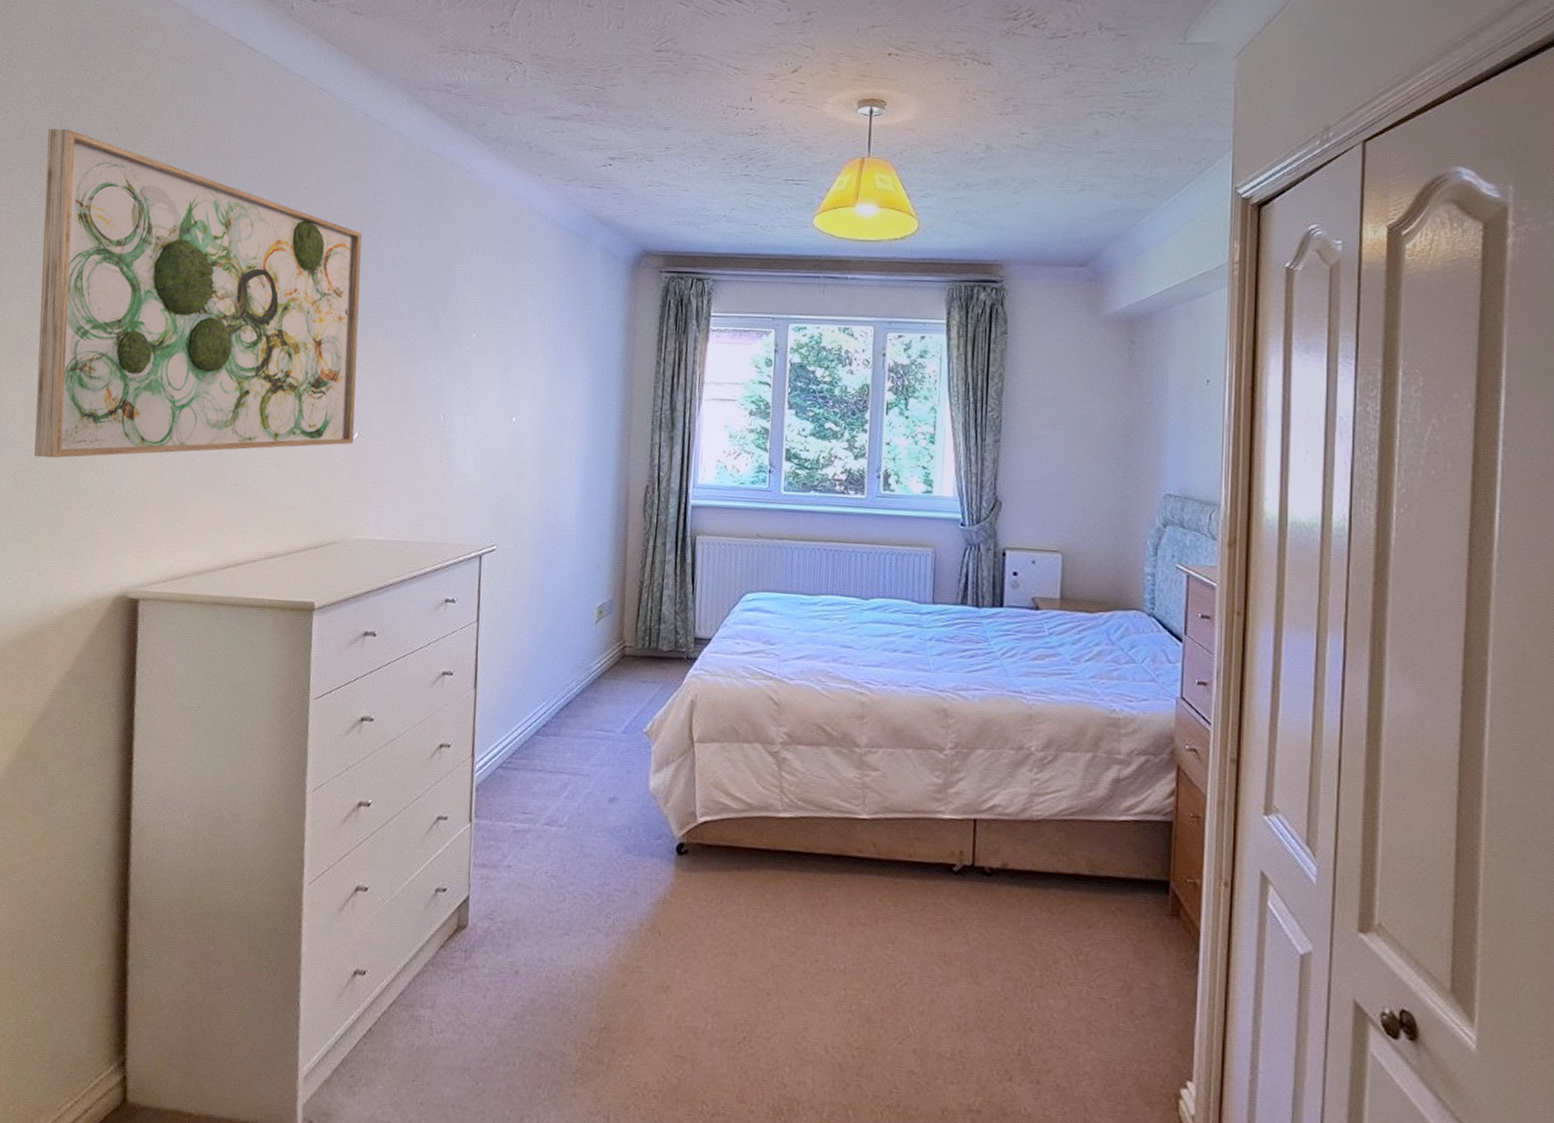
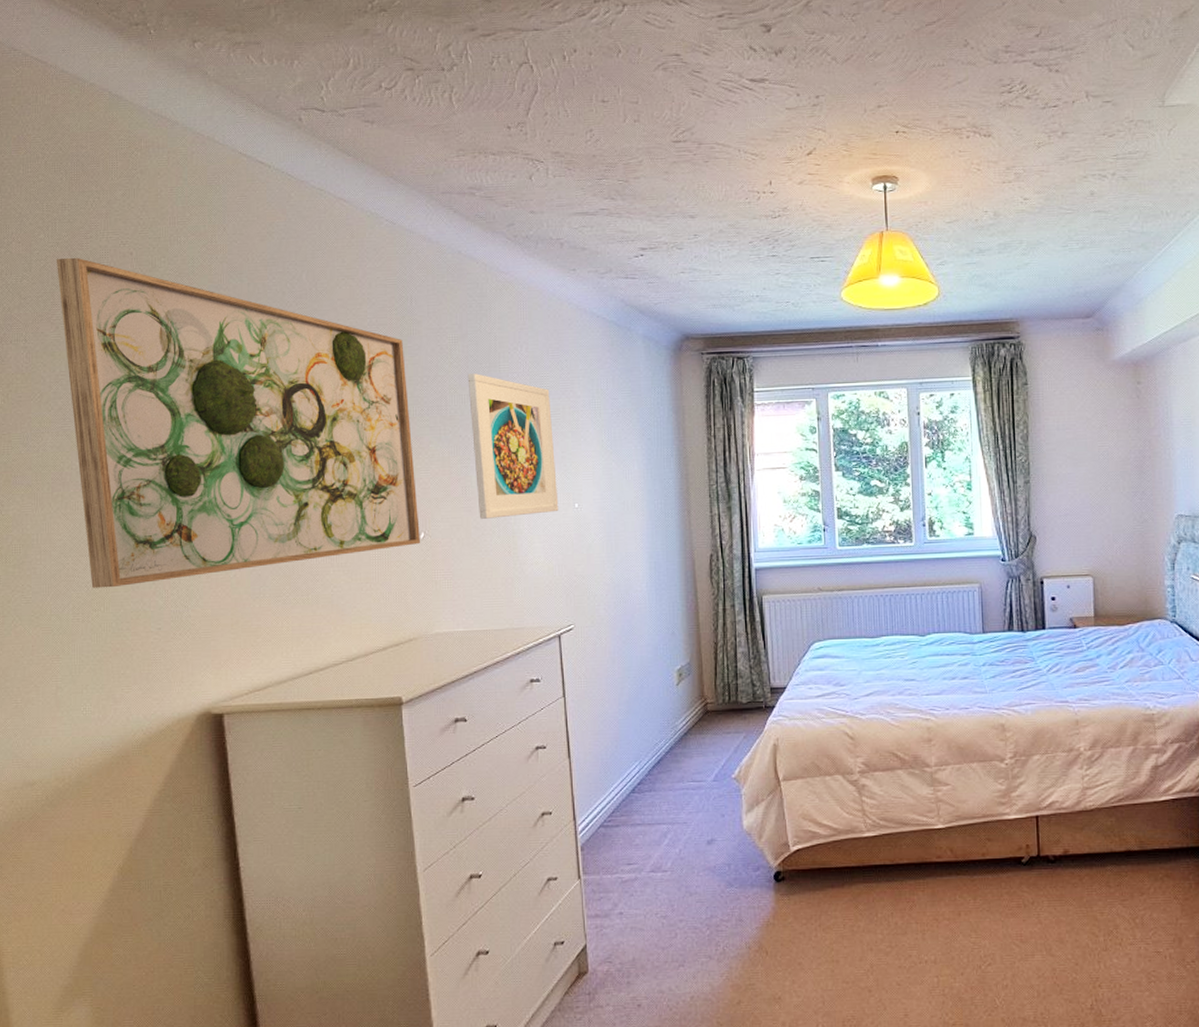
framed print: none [415,273,501,425] -> present [467,373,559,519]

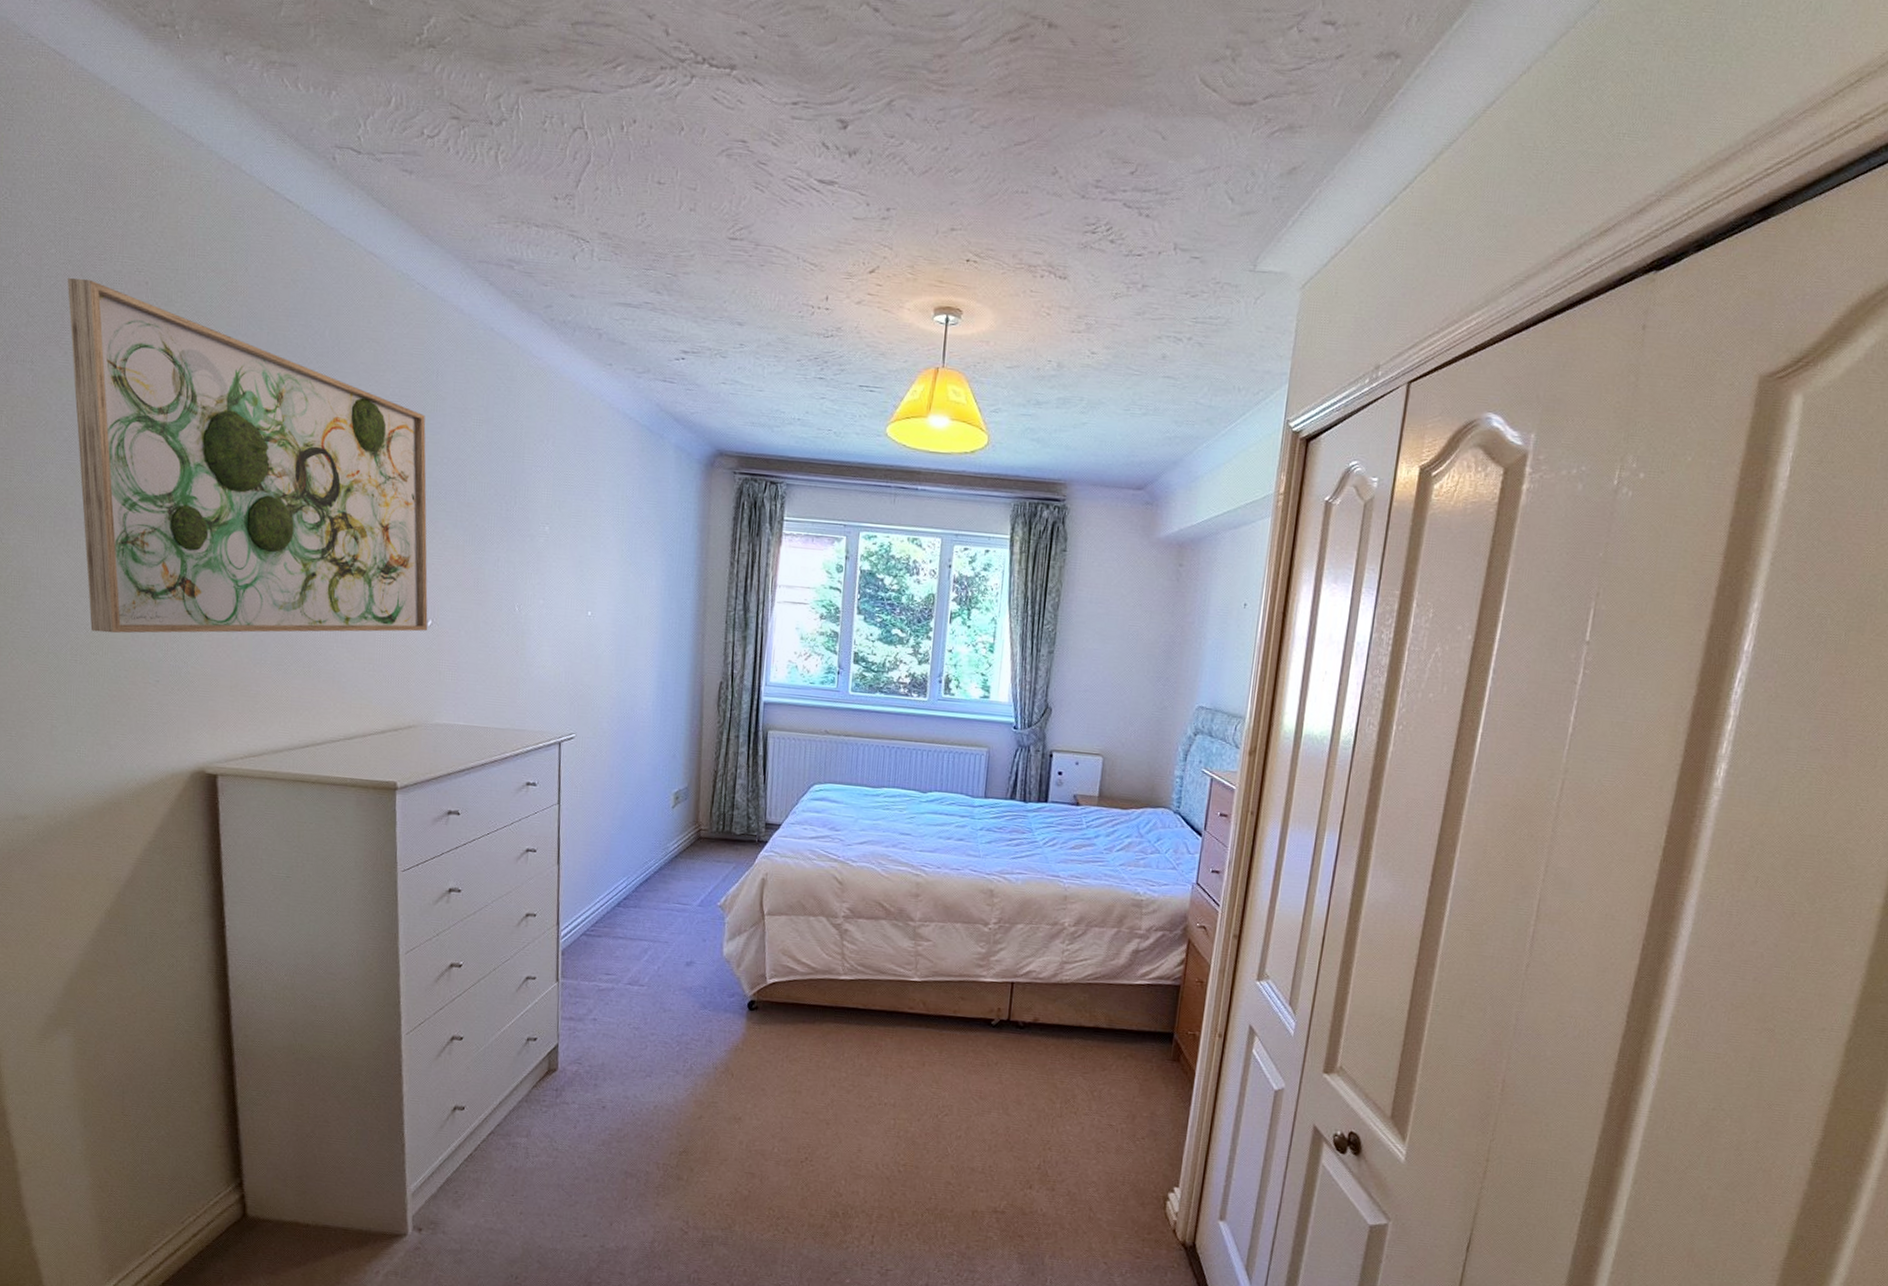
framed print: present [467,373,559,519] -> none [489,461,573,618]

